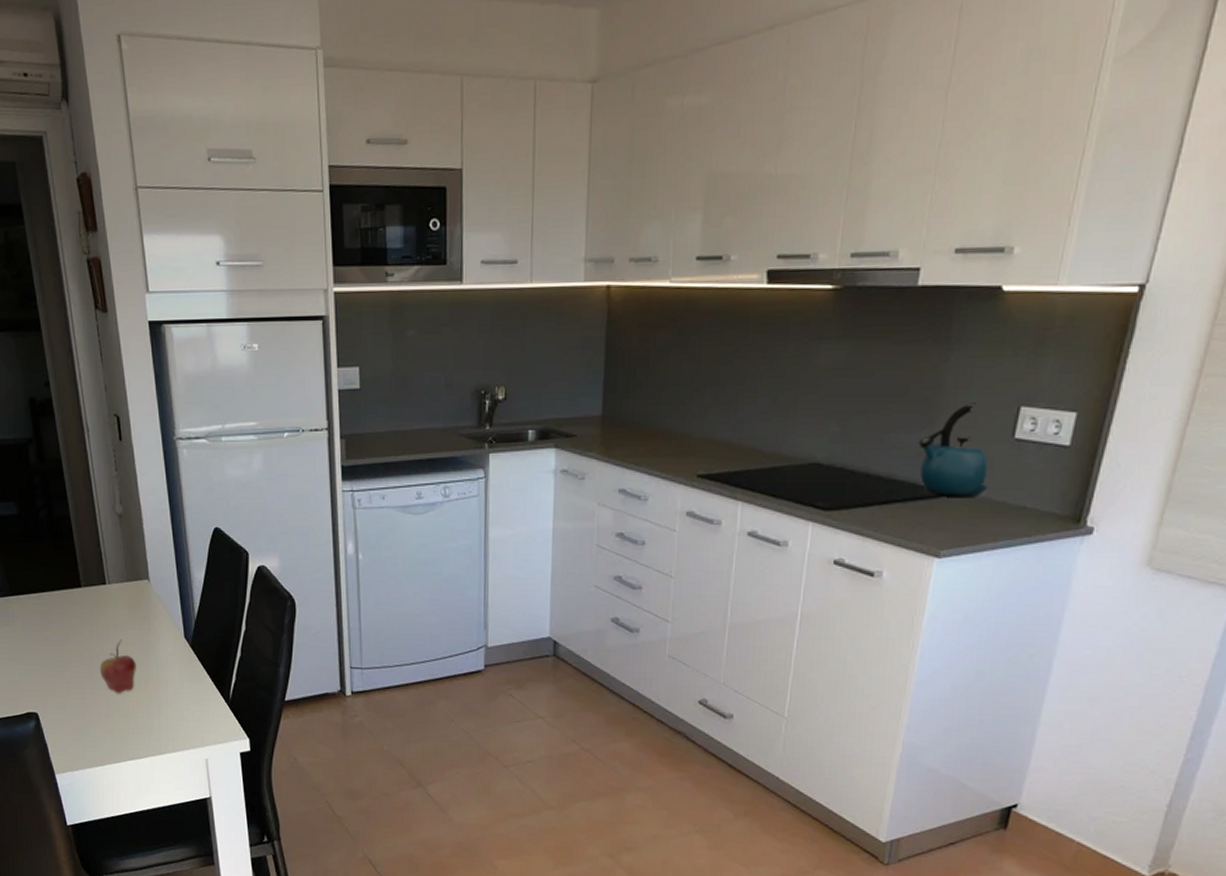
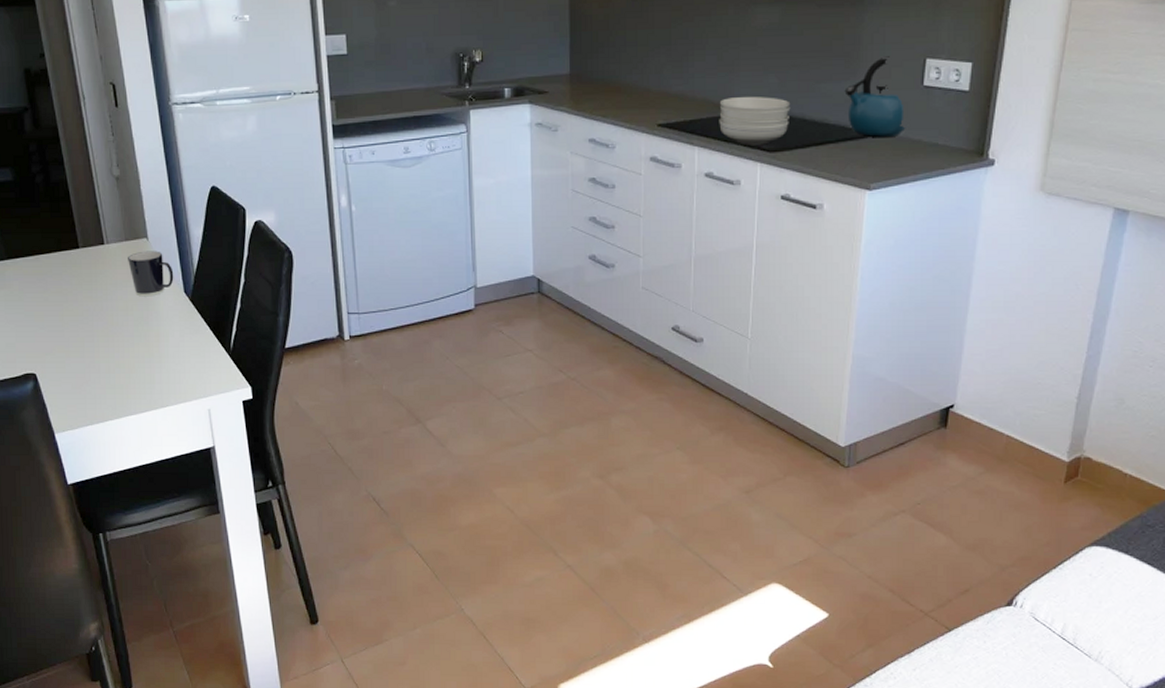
fruit: present [99,639,136,694] -> none [99,297,136,350]
mug: none [129,593,174,641] -> present [128,251,174,297]
bowl: none [768,445,853,502] -> present [719,96,791,145]

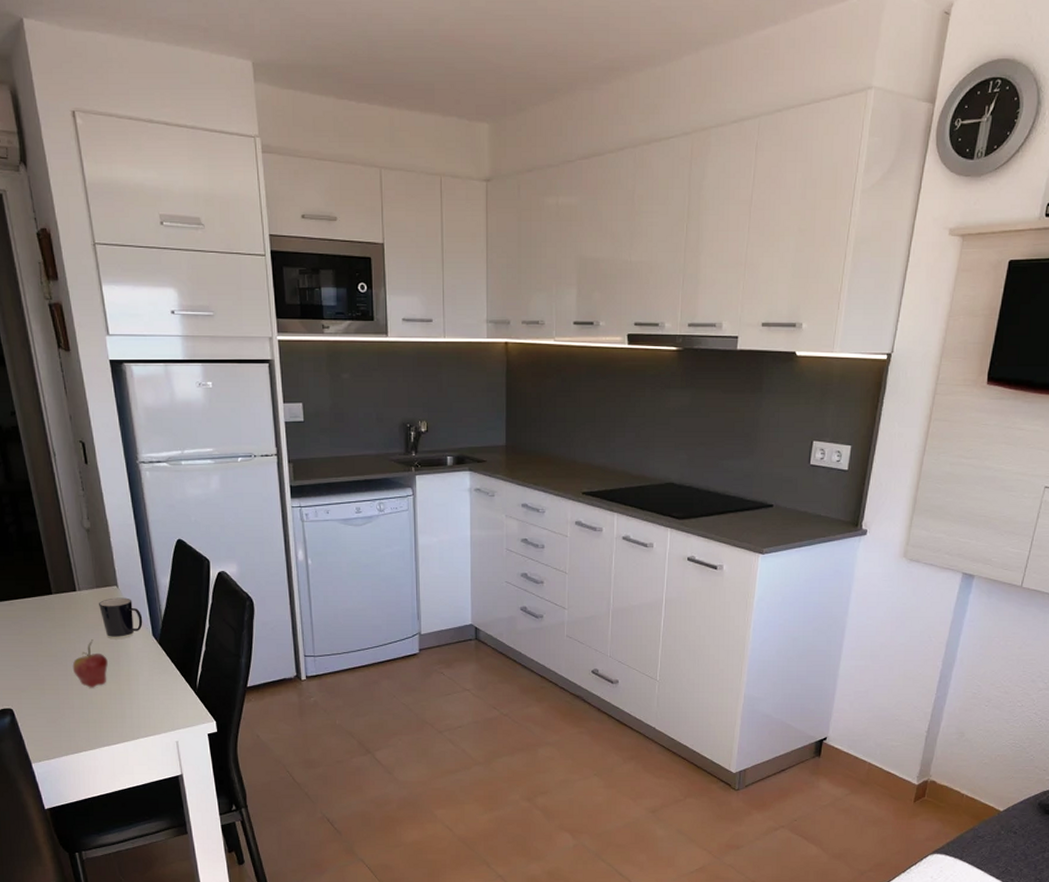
fruit: none [99,297,136,350] -> present [72,639,108,688]
bowl: present [719,96,791,145] -> none [636,469,698,513]
kettle: present [844,56,907,138] -> none [743,438,796,509]

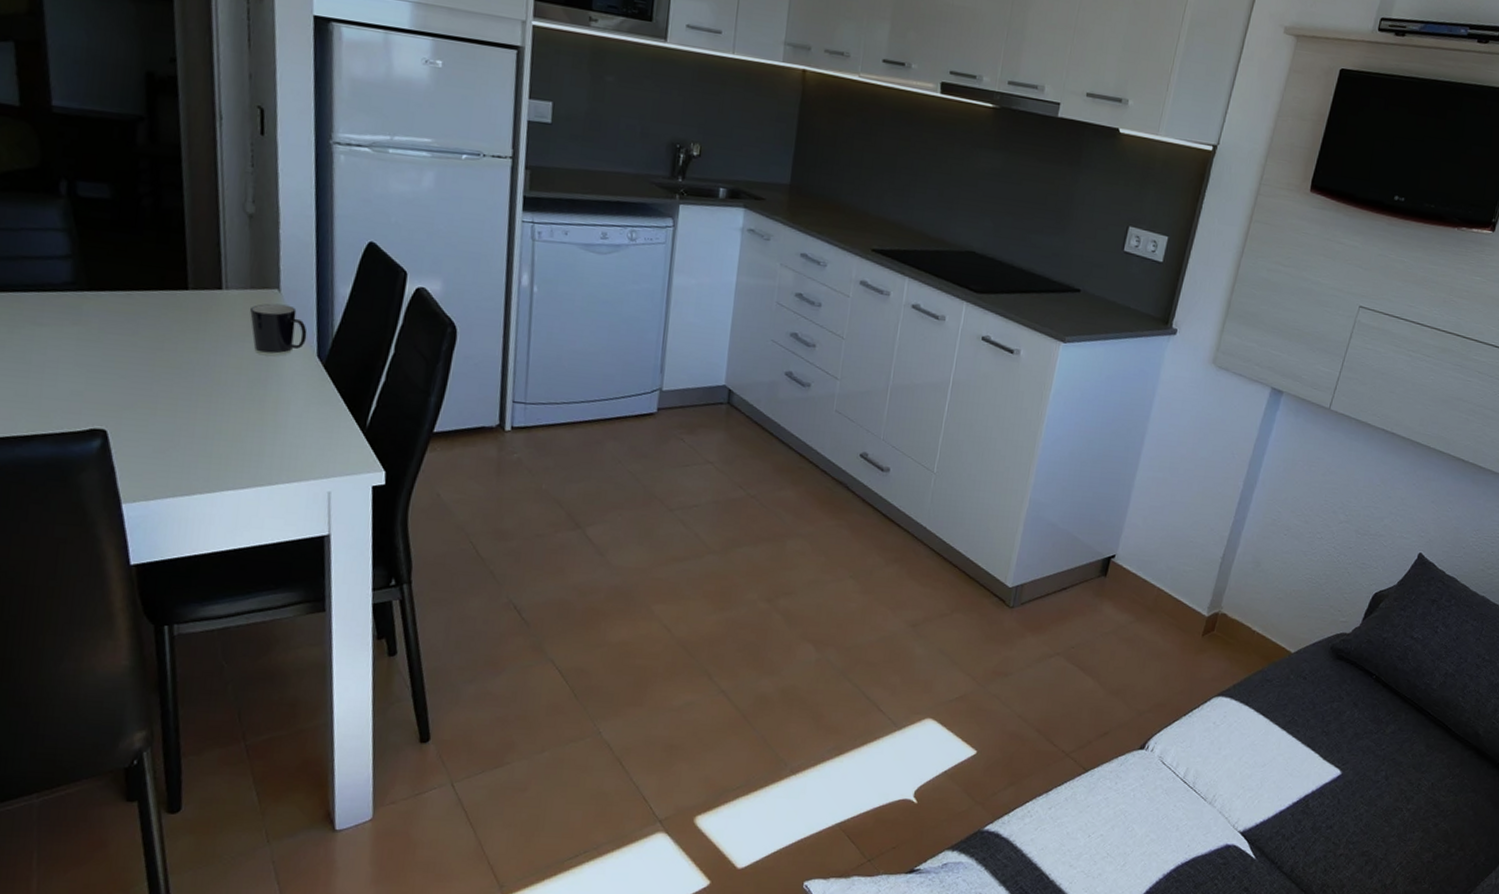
fruit: present [72,639,108,688] -> none [200,352,251,414]

